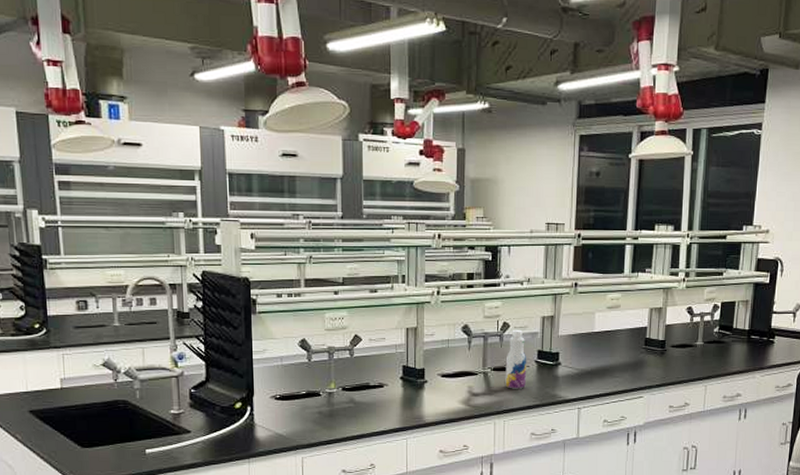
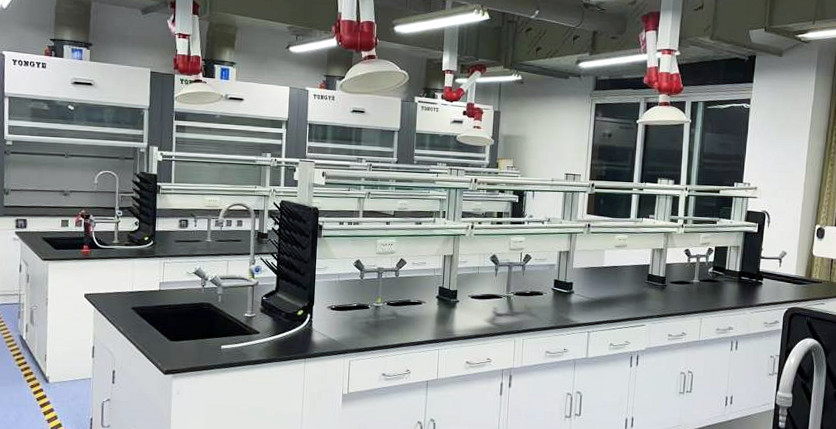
beverage bottle: present [505,329,527,389] -> none [525,261,545,312]

